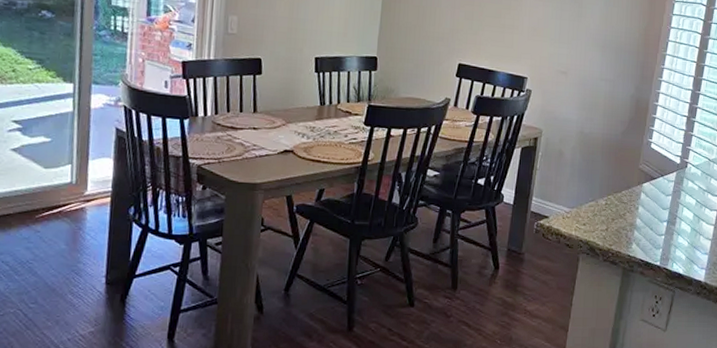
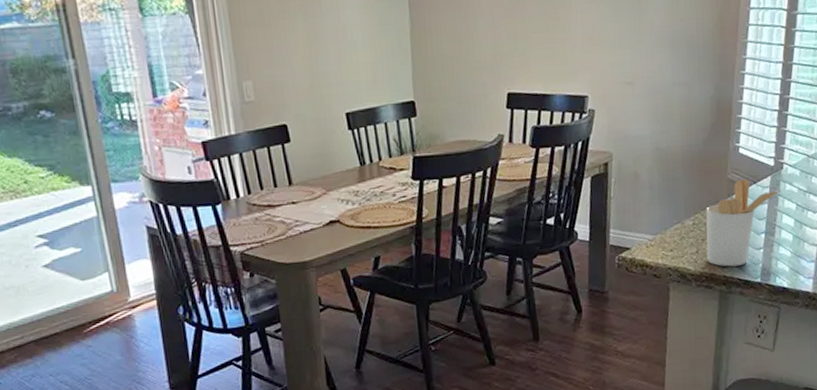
utensil holder: none [614,171,685,248] -> present [706,179,783,267]

